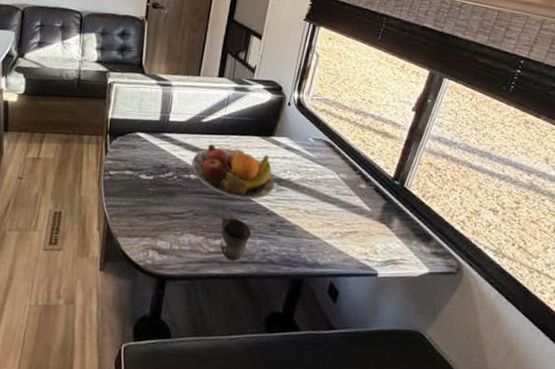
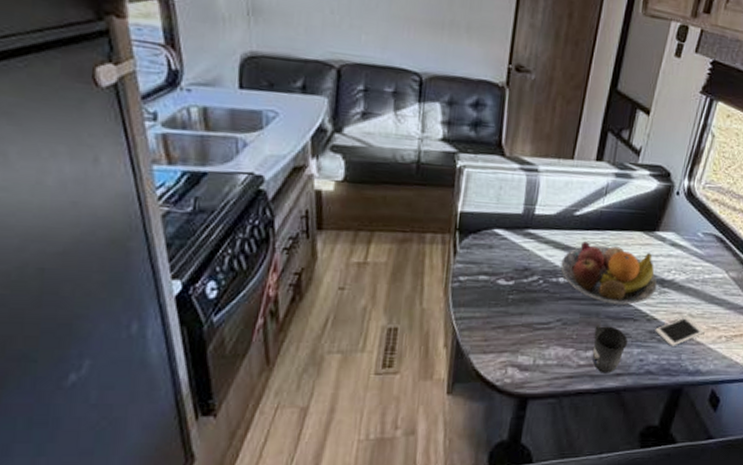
cell phone: none [275,212,320,239] -> present [655,316,705,346]

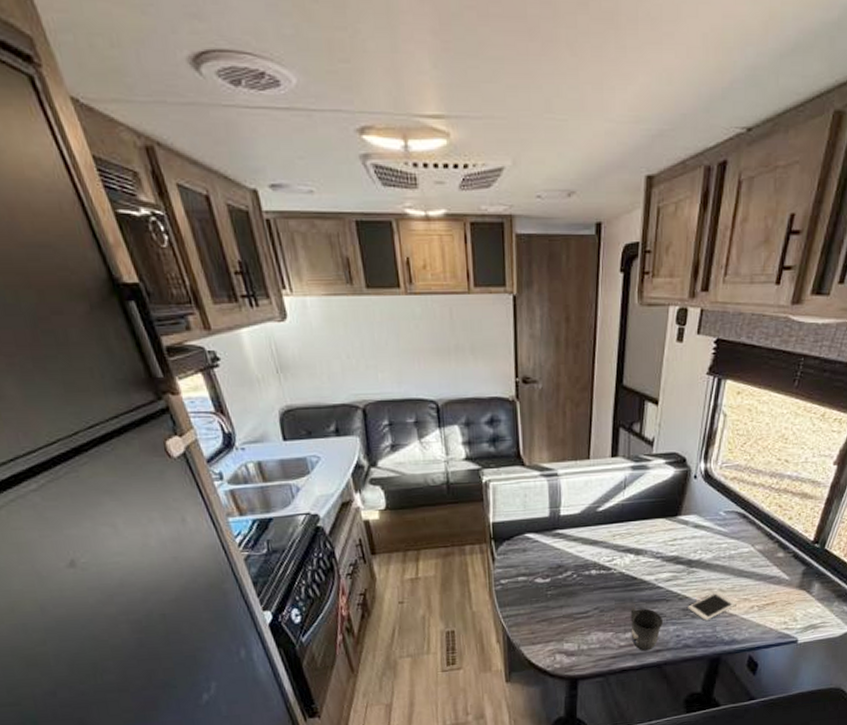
fruit bowl: present [561,242,658,305] -> none [591,534,685,589]

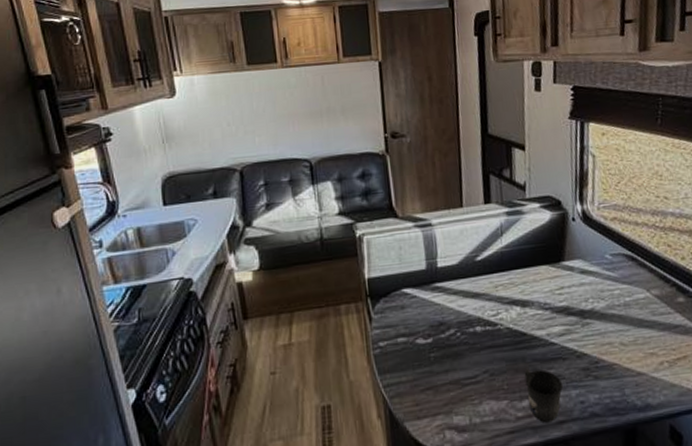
cell phone: present [688,591,737,621] -> none [588,345,643,382]

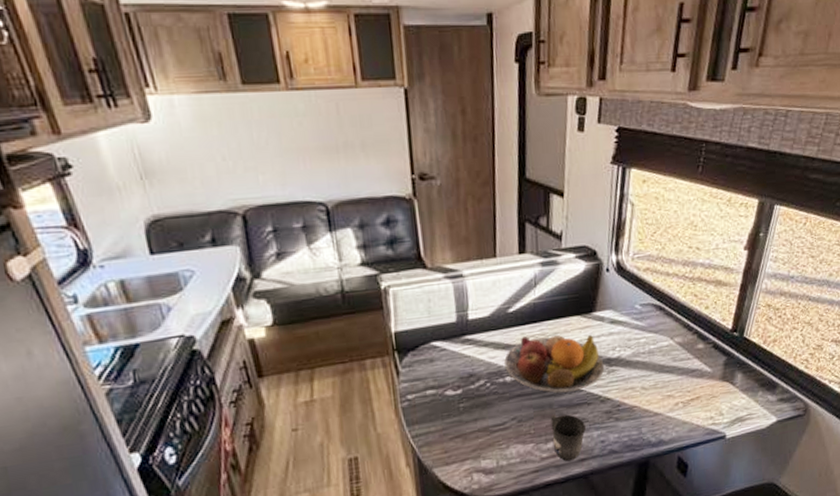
fruit bowl: none [474,284,578,346] -> present [504,334,605,393]

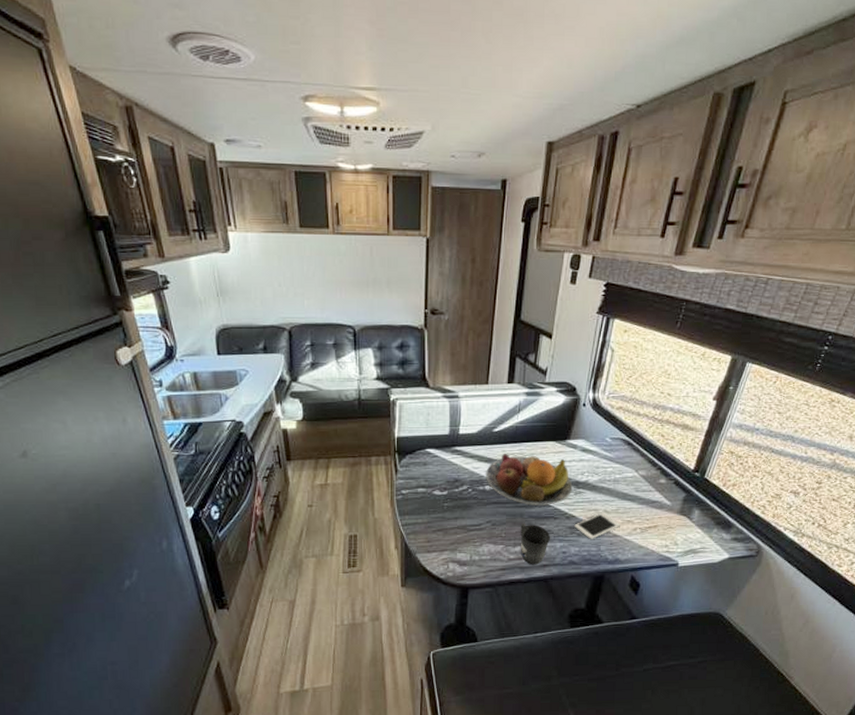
cell phone: none [610,389,661,422] -> present [574,512,620,539]

